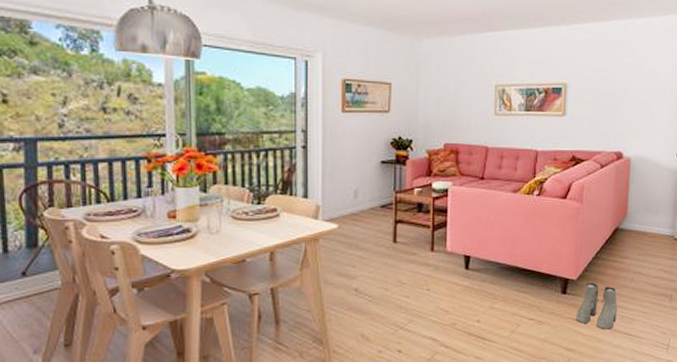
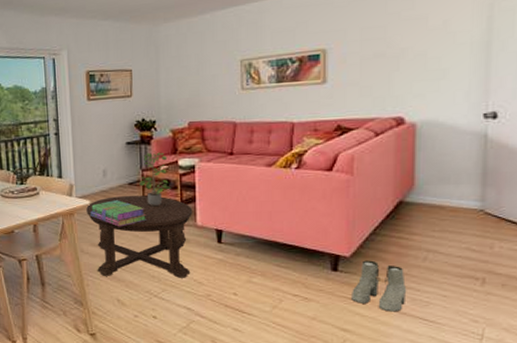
coffee table: none [333,218,444,309] -> present [86,195,193,278]
stack of books: none [337,224,397,254] -> present [90,200,146,227]
potted plant: none [392,172,424,232] -> present [139,151,172,207]

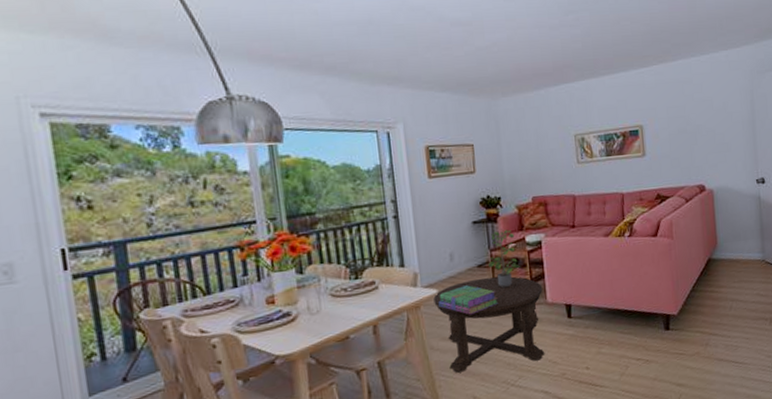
boots: present [352,260,407,312] -> none [682,315,722,361]

